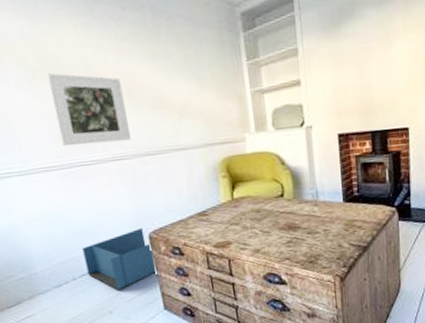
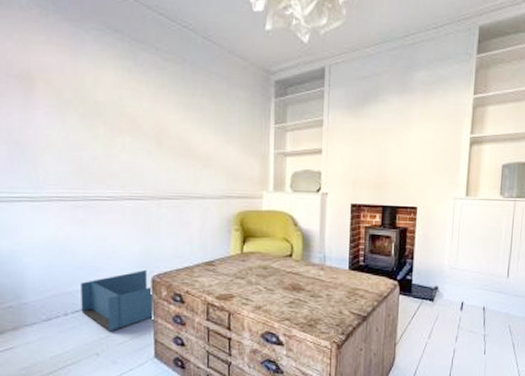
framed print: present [46,73,132,146] -> none [79,107,152,182]

